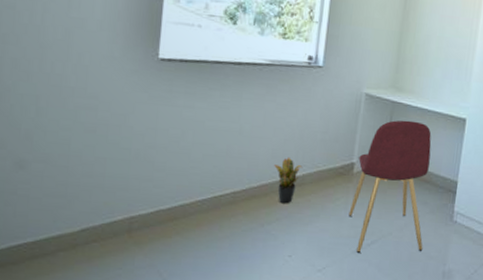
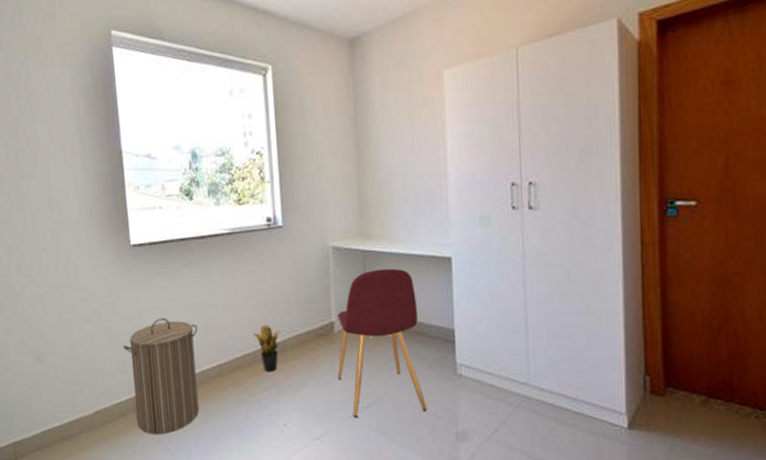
laundry hamper: none [129,138,217,259] -> present [123,318,200,435]

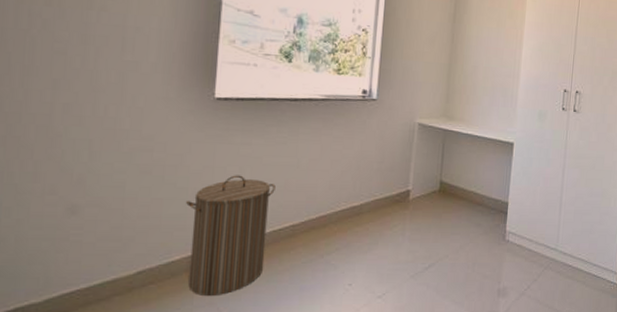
potted plant: present [253,323,282,372] -> none [332,187,361,234]
chair: present [337,268,427,418] -> none [406,147,482,278]

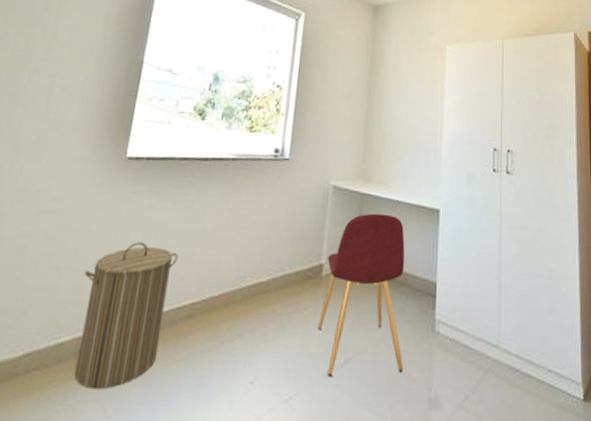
chair: none [406,147,482,278] -> present [318,213,405,378]

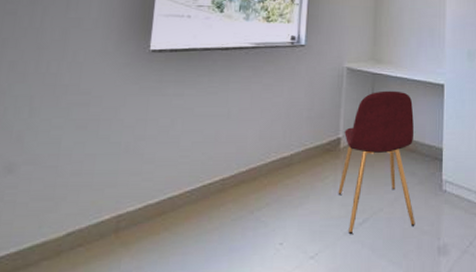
laundry hamper: present [74,242,178,390] -> none [116,127,206,260]

